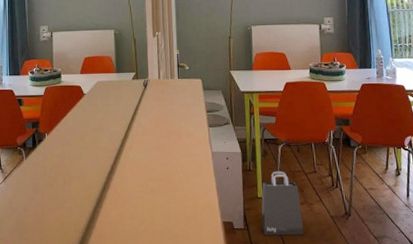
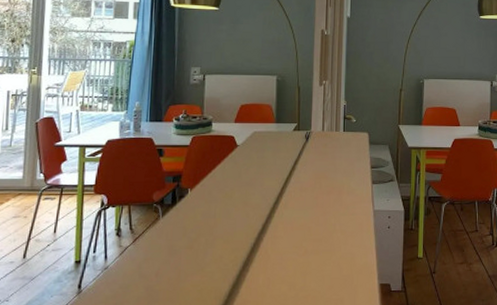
shopping bag: present [261,171,304,236] -> none [419,230,462,297]

